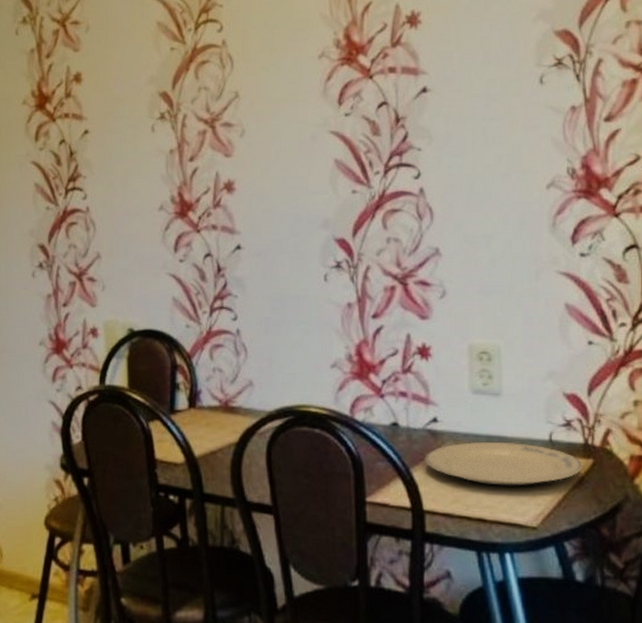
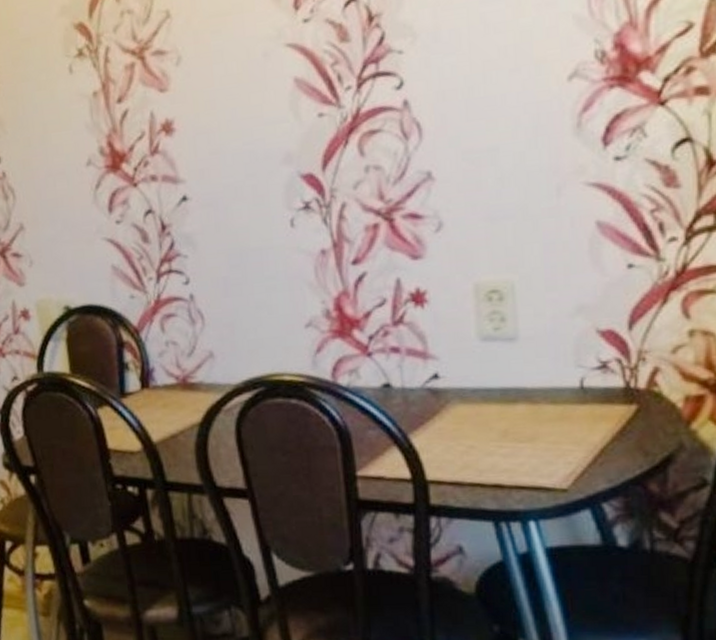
plate: present [424,441,584,486] -> none [425,393,625,445]

